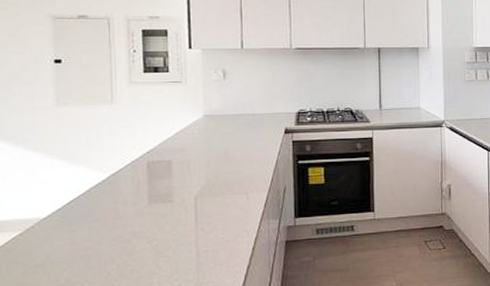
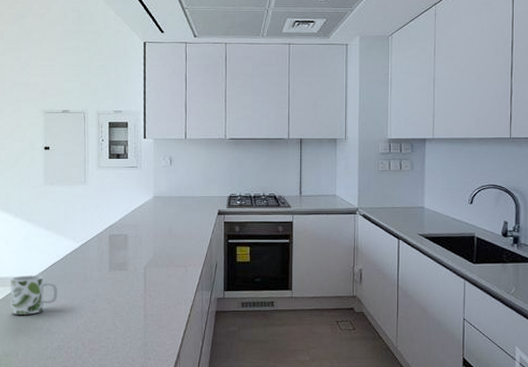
mug: none [10,215,80,266] -> present [10,275,58,315]

